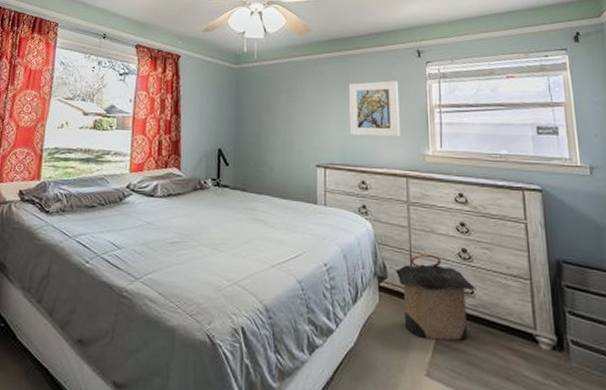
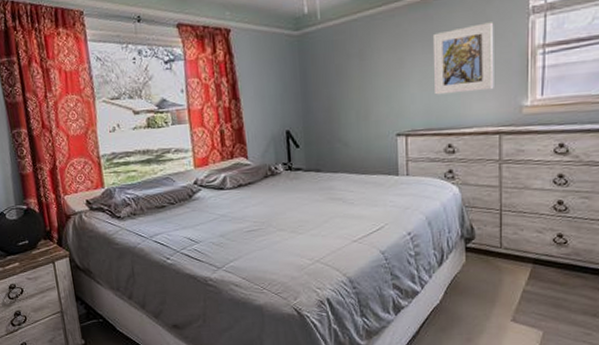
laundry hamper: present [395,254,477,341] -> none [483,210,571,290]

